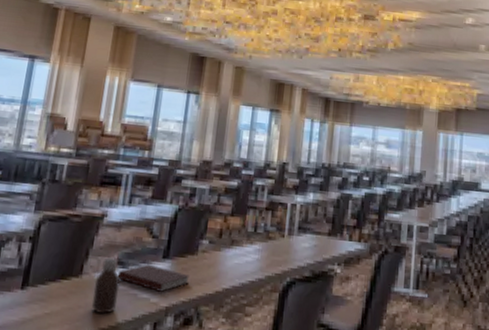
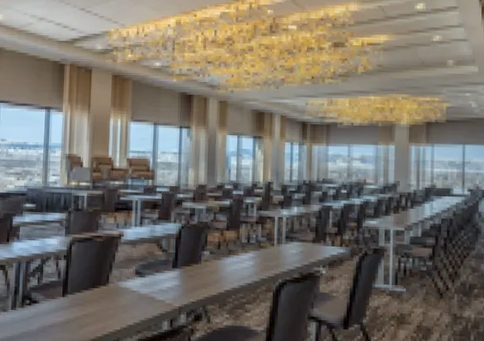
bottle: present [91,257,121,315] -> none [119,269,140,315]
notebook: present [117,264,190,292] -> none [137,273,196,295]

